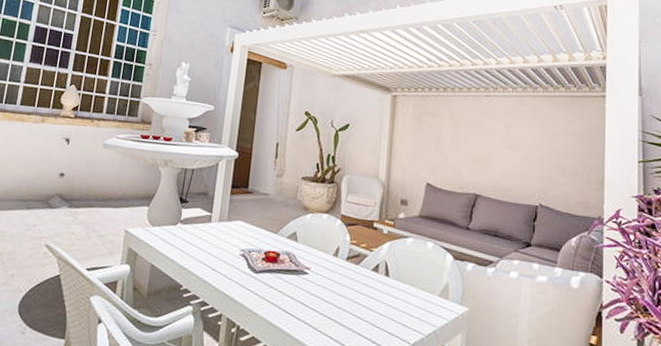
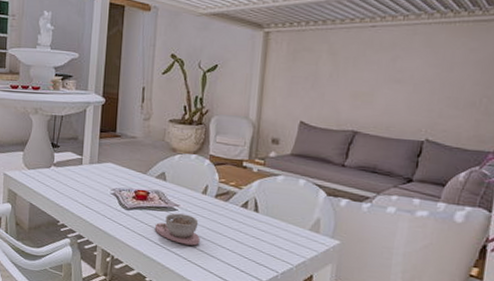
bowl: none [284,277,331,314] -> present [154,213,200,246]

